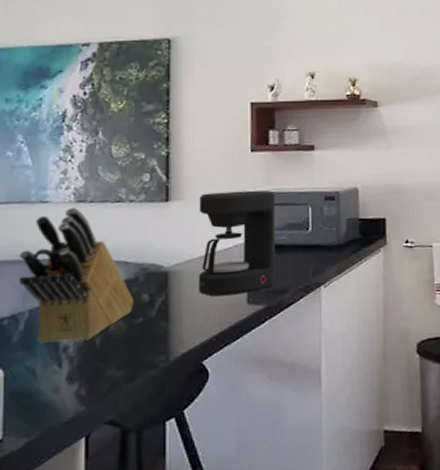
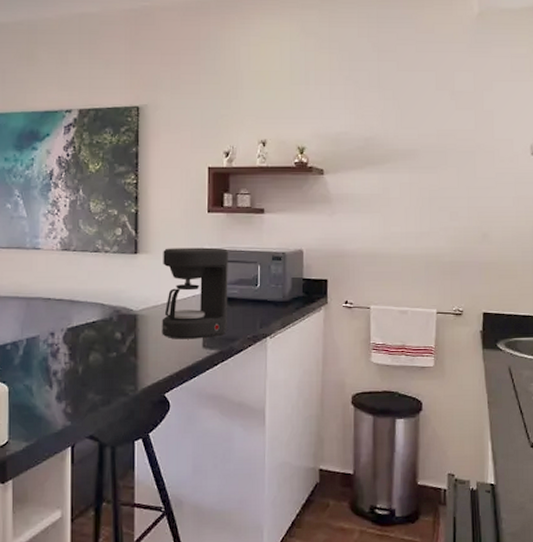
knife block: present [19,207,135,343] -> none [18,254,110,368]

